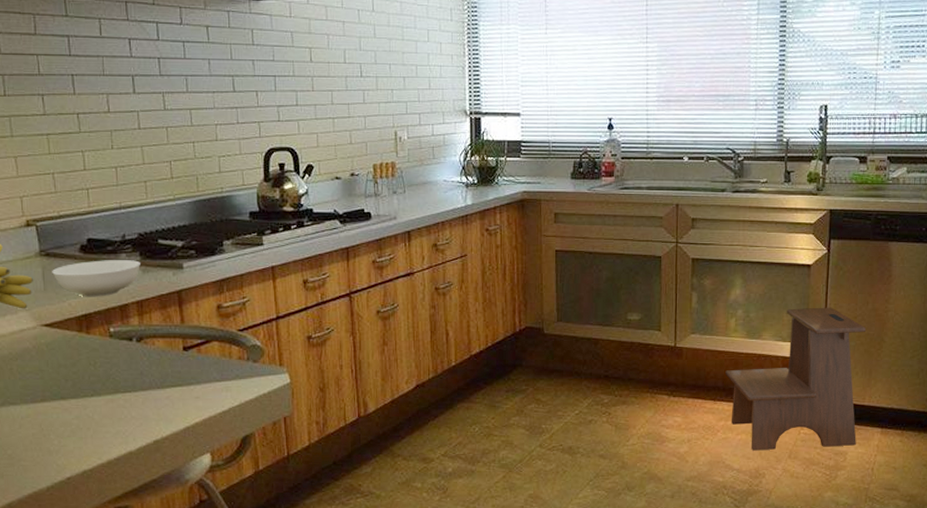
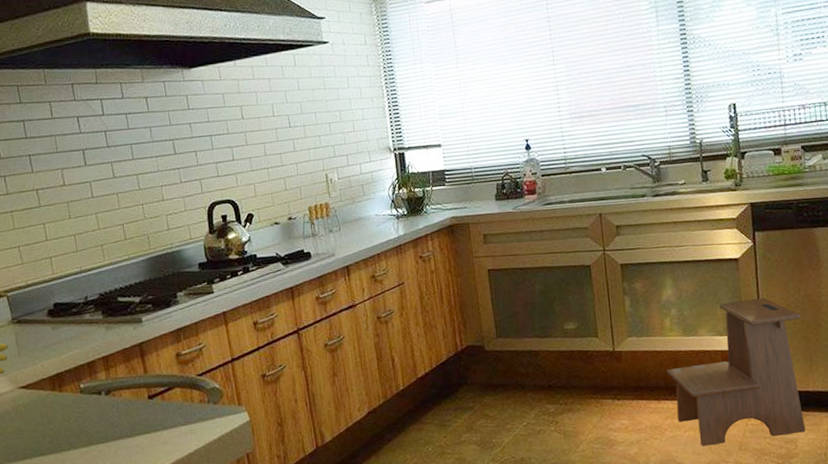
bowl: present [52,260,140,297] -> none [24,319,103,358]

